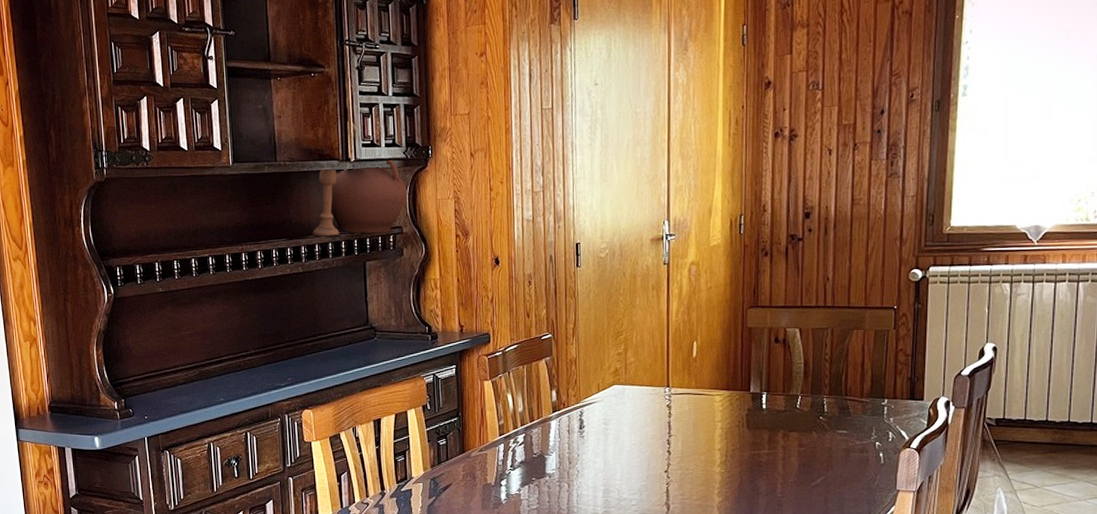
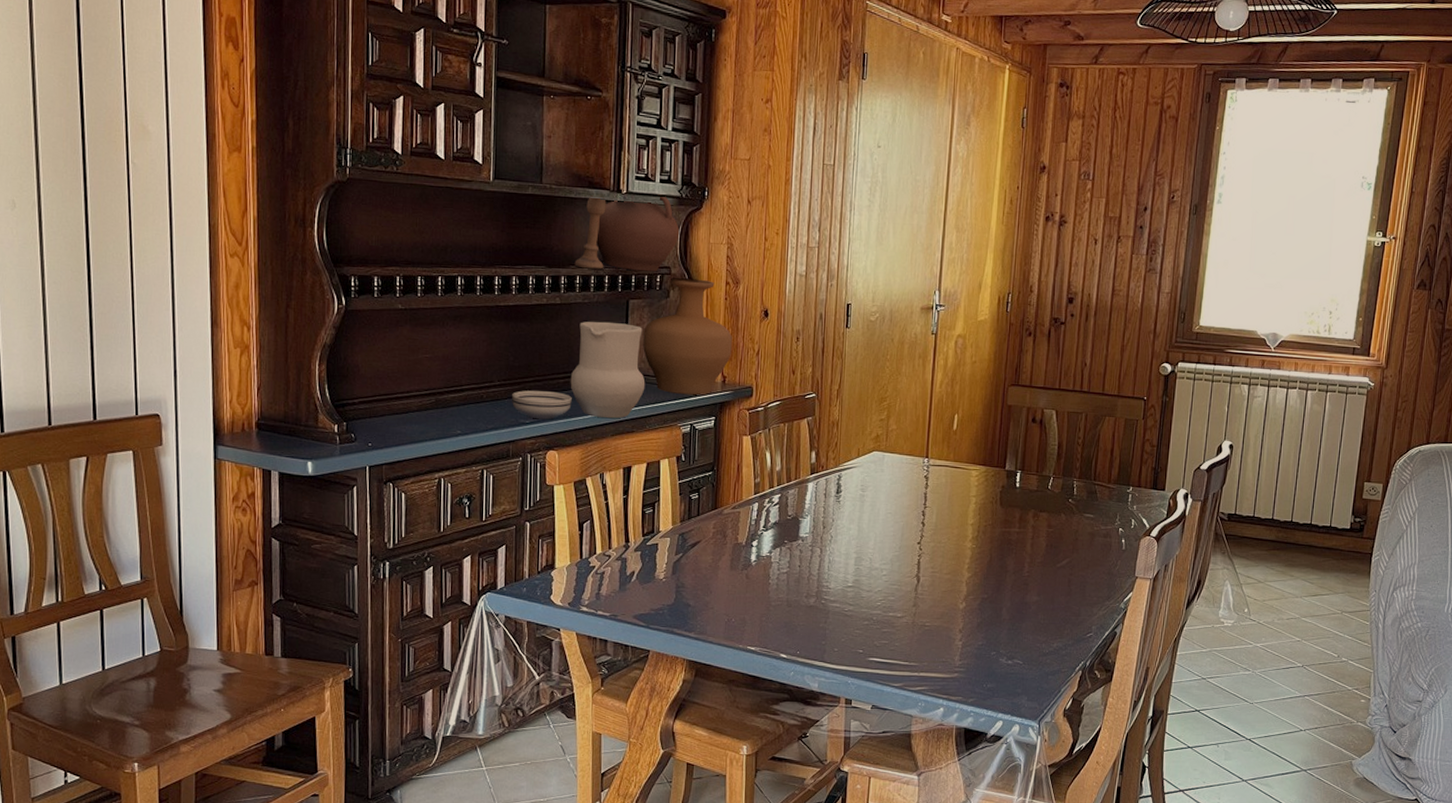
bowl: none [266,355,321,382] -> present [511,390,572,420]
ceramic pitcher: none [318,284,388,376] -> present [570,321,645,419]
vase: none [382,235,467,347] -> present [643,278,732,396]

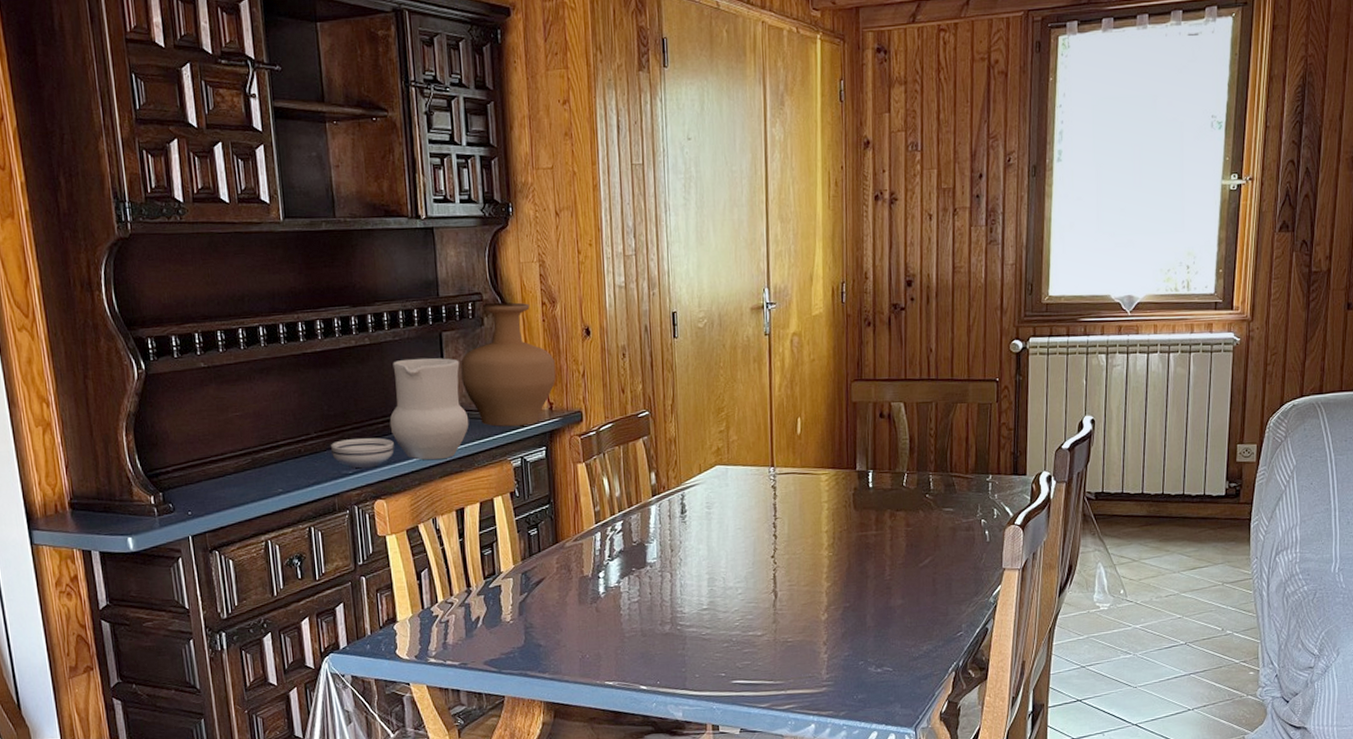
candlestick: present [574,196,606,271] -> none [379,225,412,305]
ceramic jug: present [596,194,680,272] -> none [399,216,487,301]

